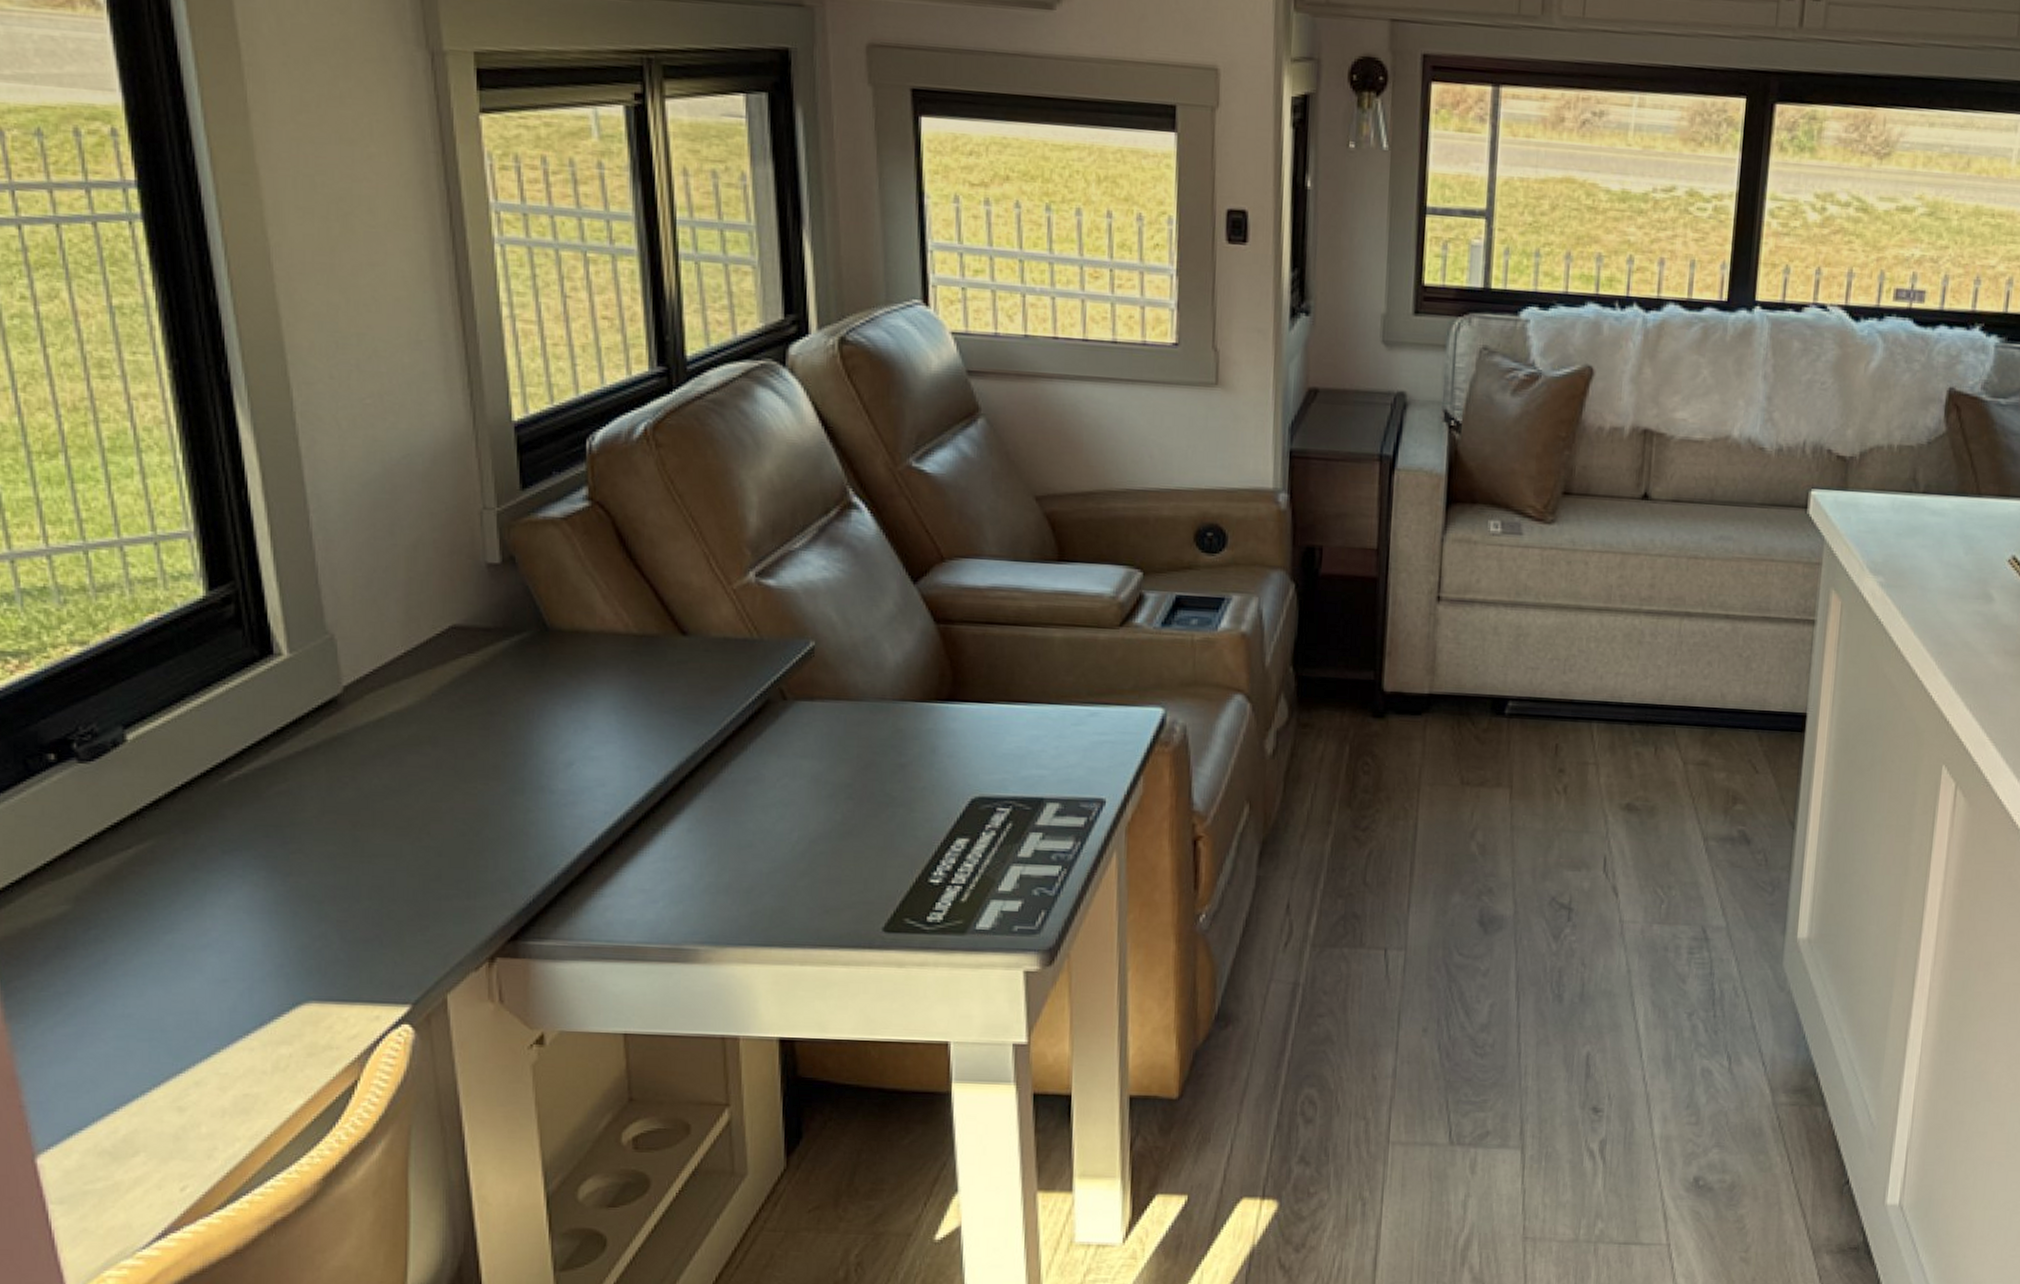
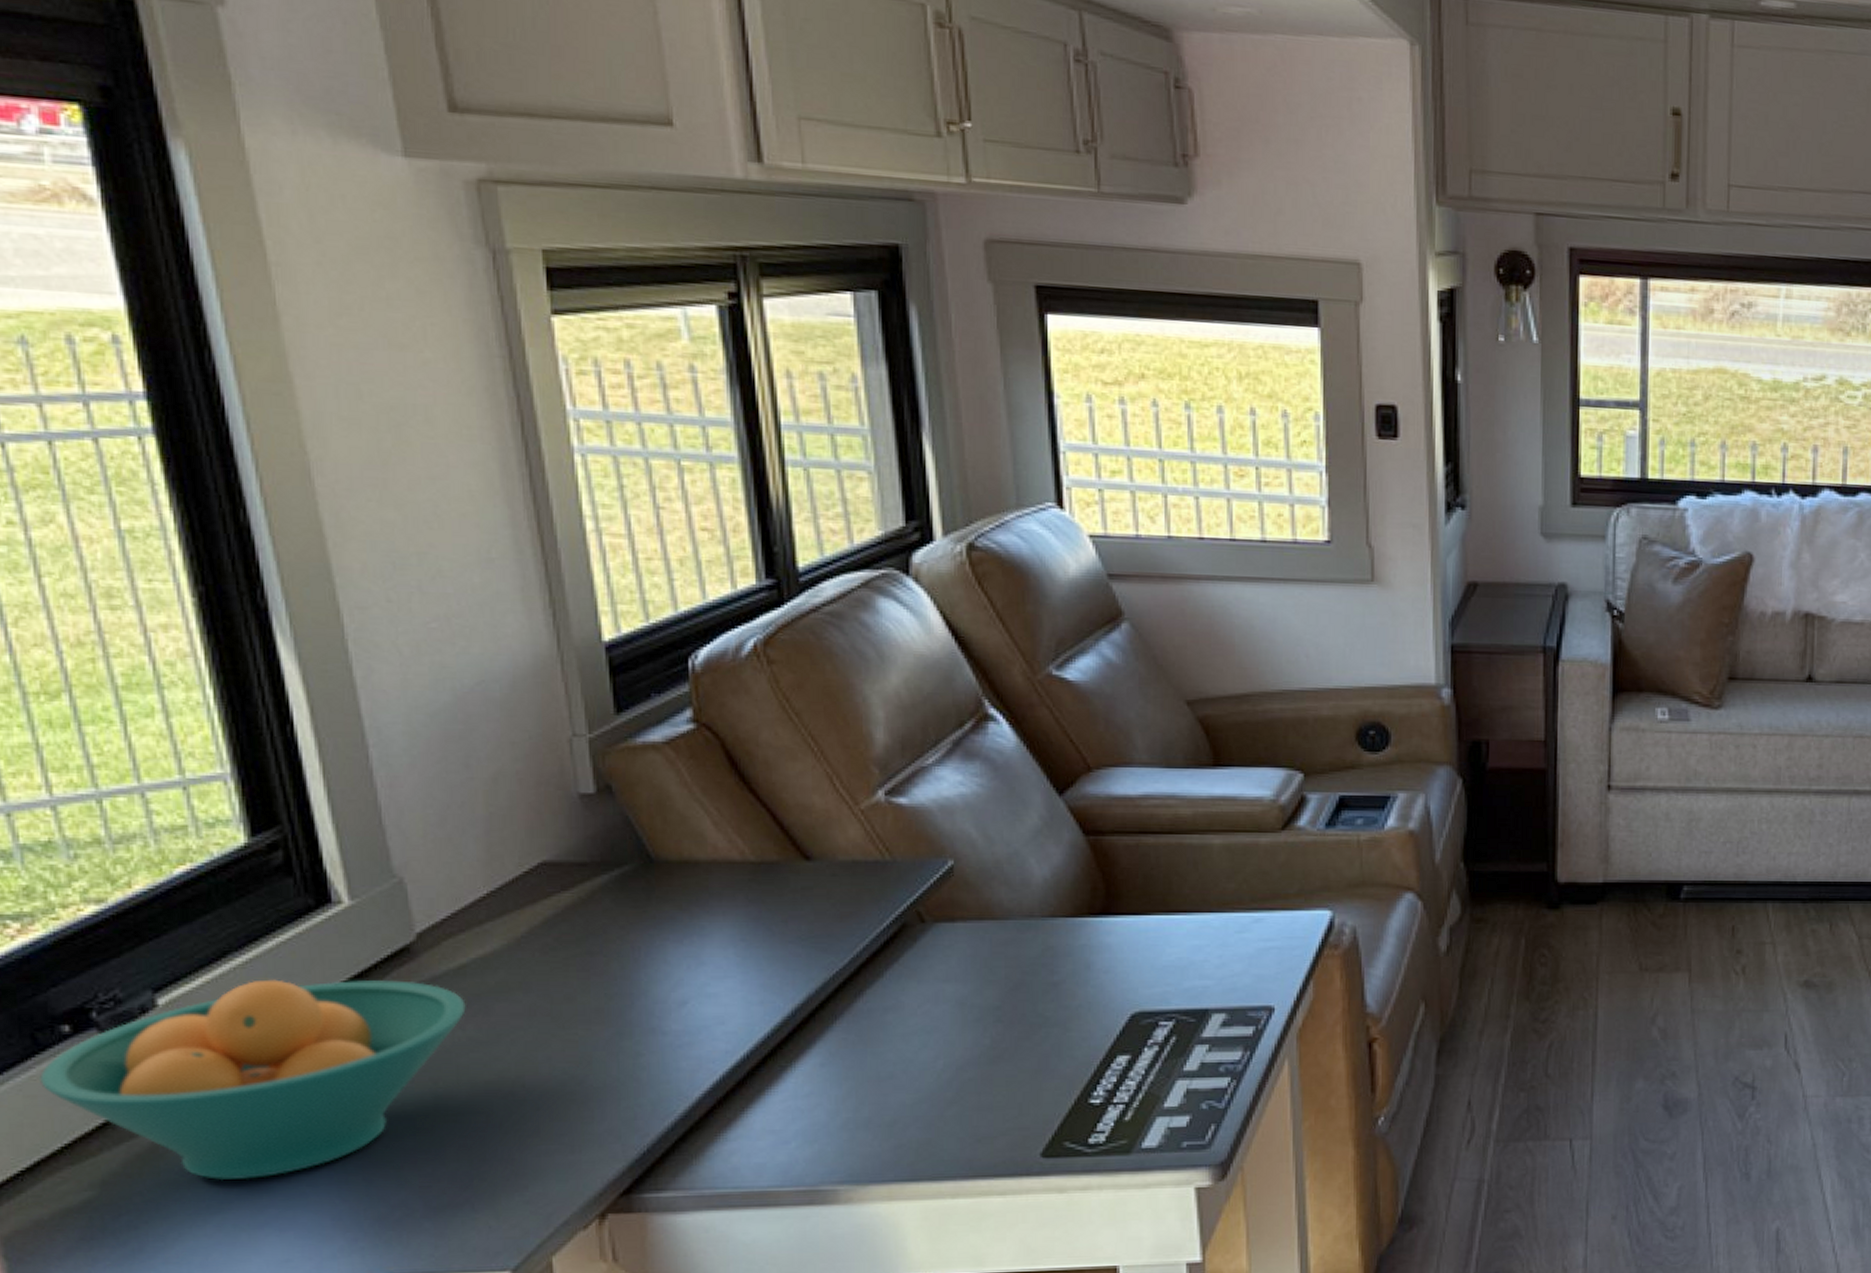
fruit bowl: none [28,722,383,904] -> present [38,979,466,1181]

